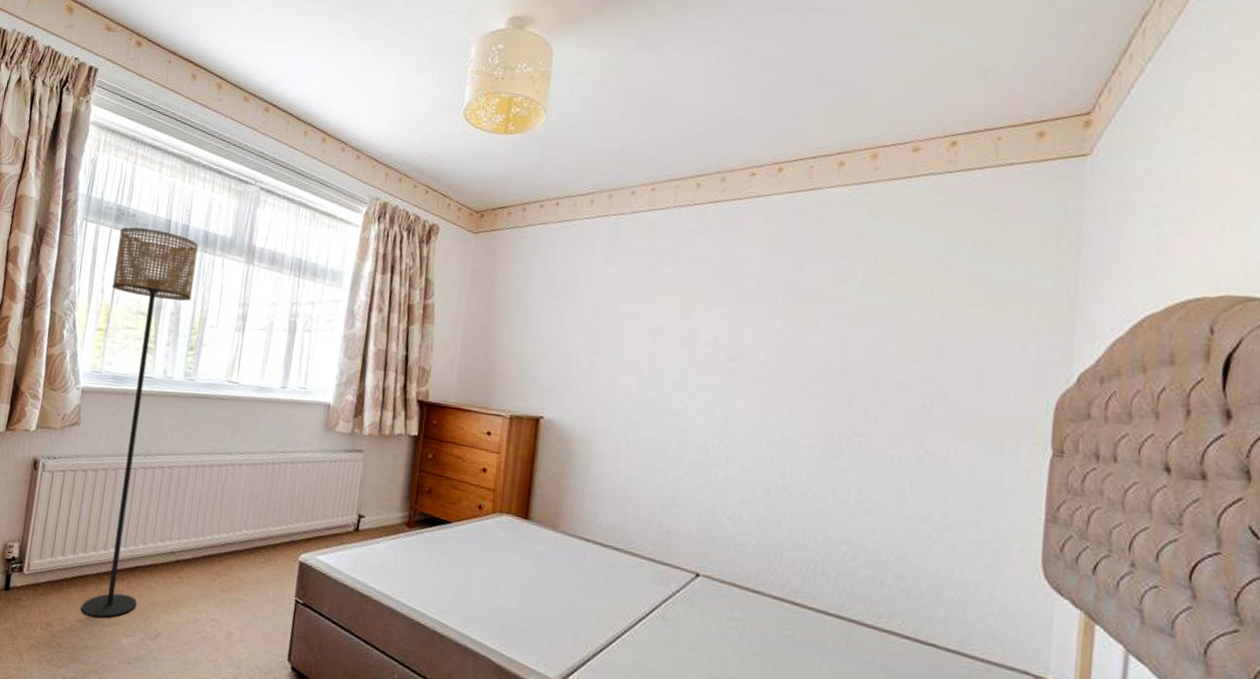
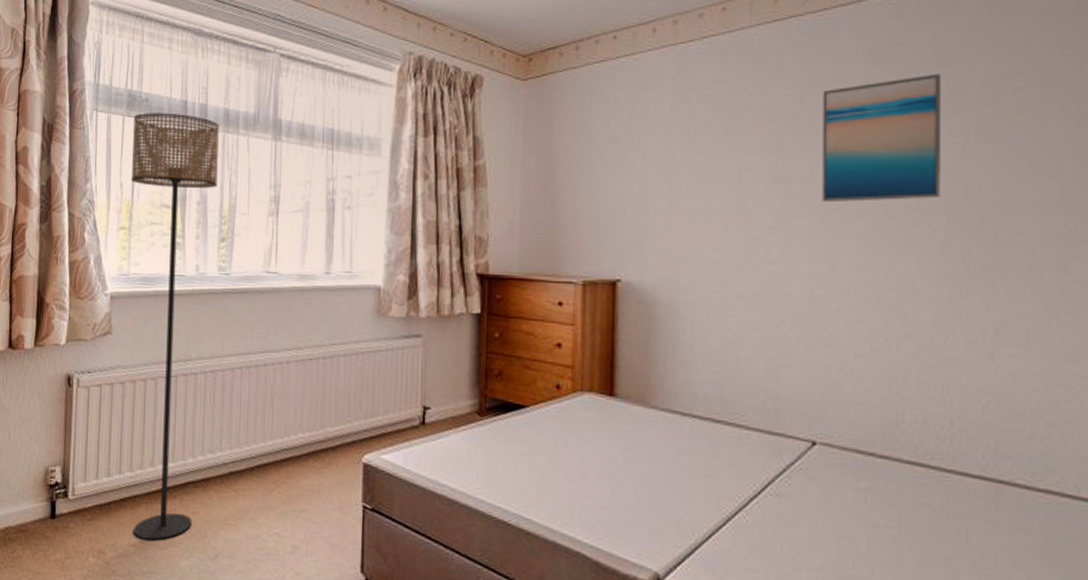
wall art: none [722,264,832,372] -> present [821,74,942,203]

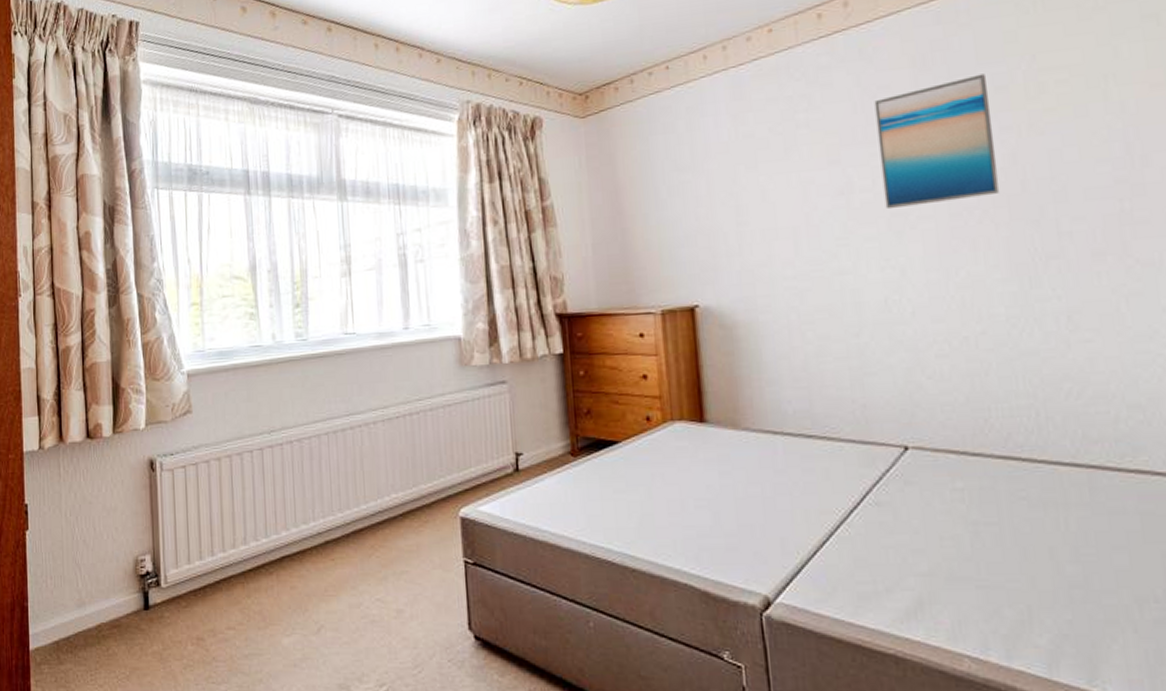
floor lamp: present [132,113,219,541] -> none [195,183,292,620]

